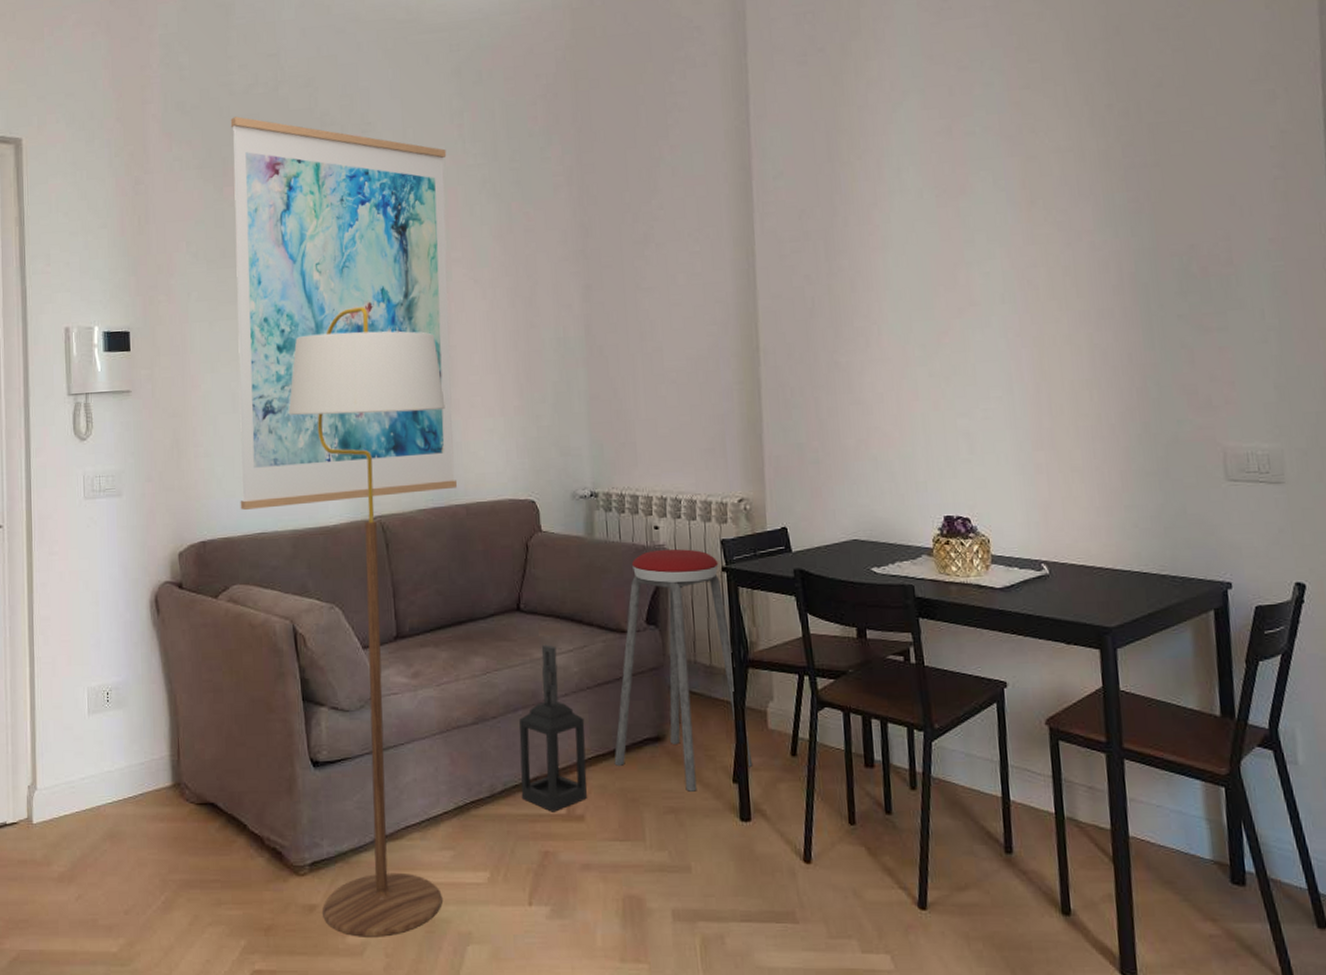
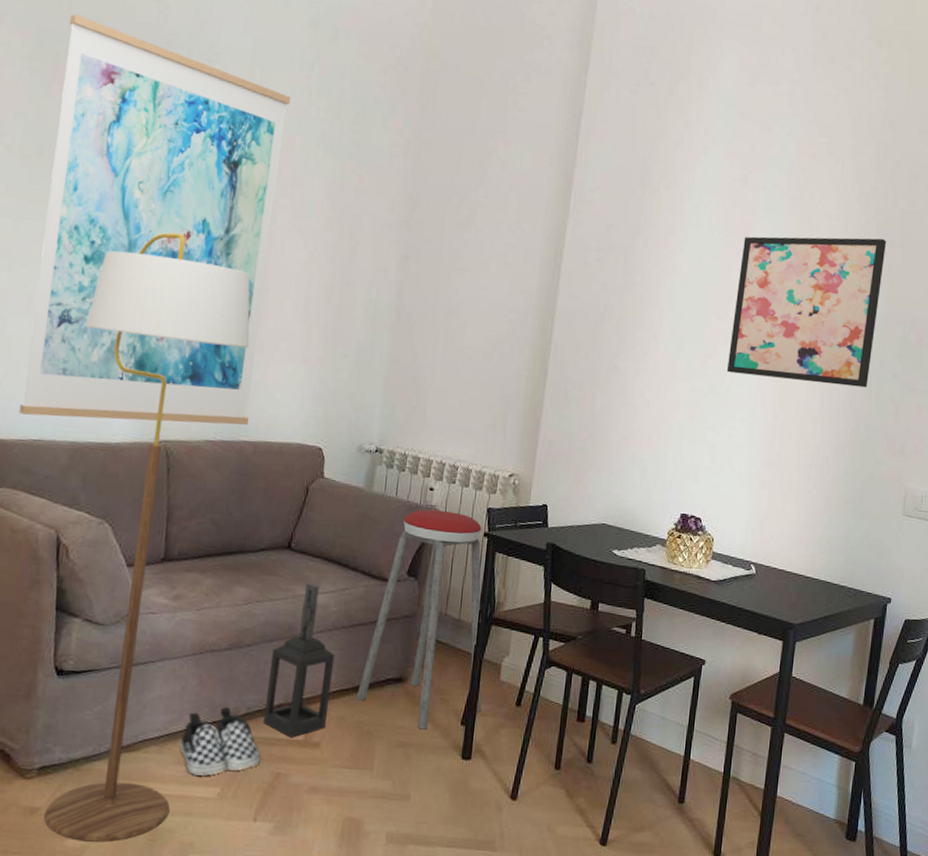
shoe: none [442,784,526,860] -> present [180,706,261,776]
wall art: none [960,161,1148,348] -> present [727,236,886,388]

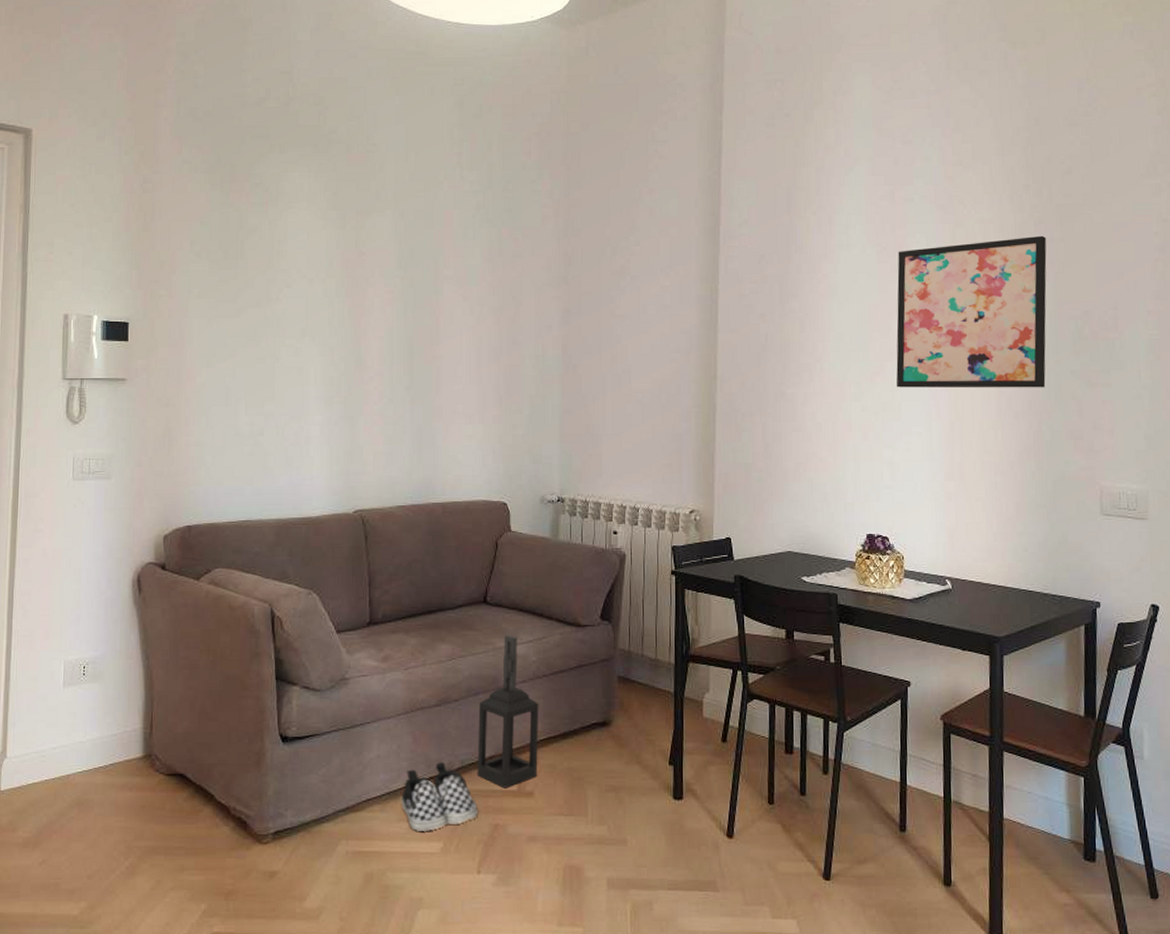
wall art: present [18,14,291,425] -> none [227,127,445,498]
floor lamp: present [44,232,250,842] -> none [279,315,429,902]
music stool: present [356,509,482,730] -> none [564,552,688,772]

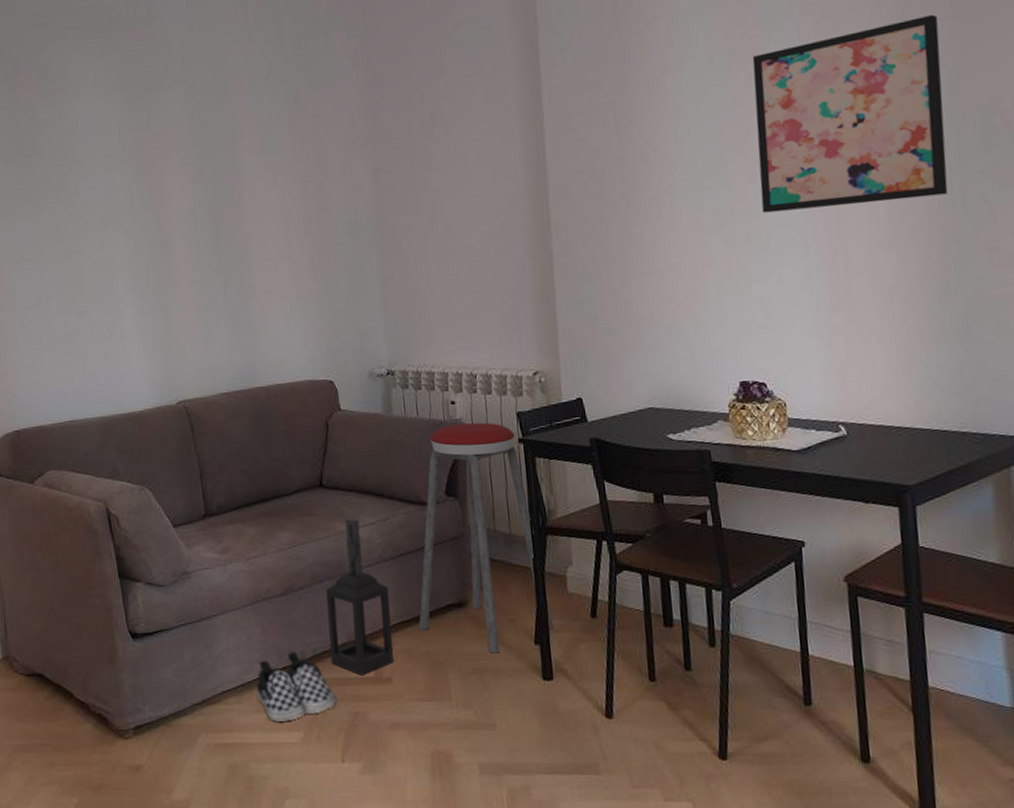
music stool: none [564,552,688,772] -> present [418,422,554,654]

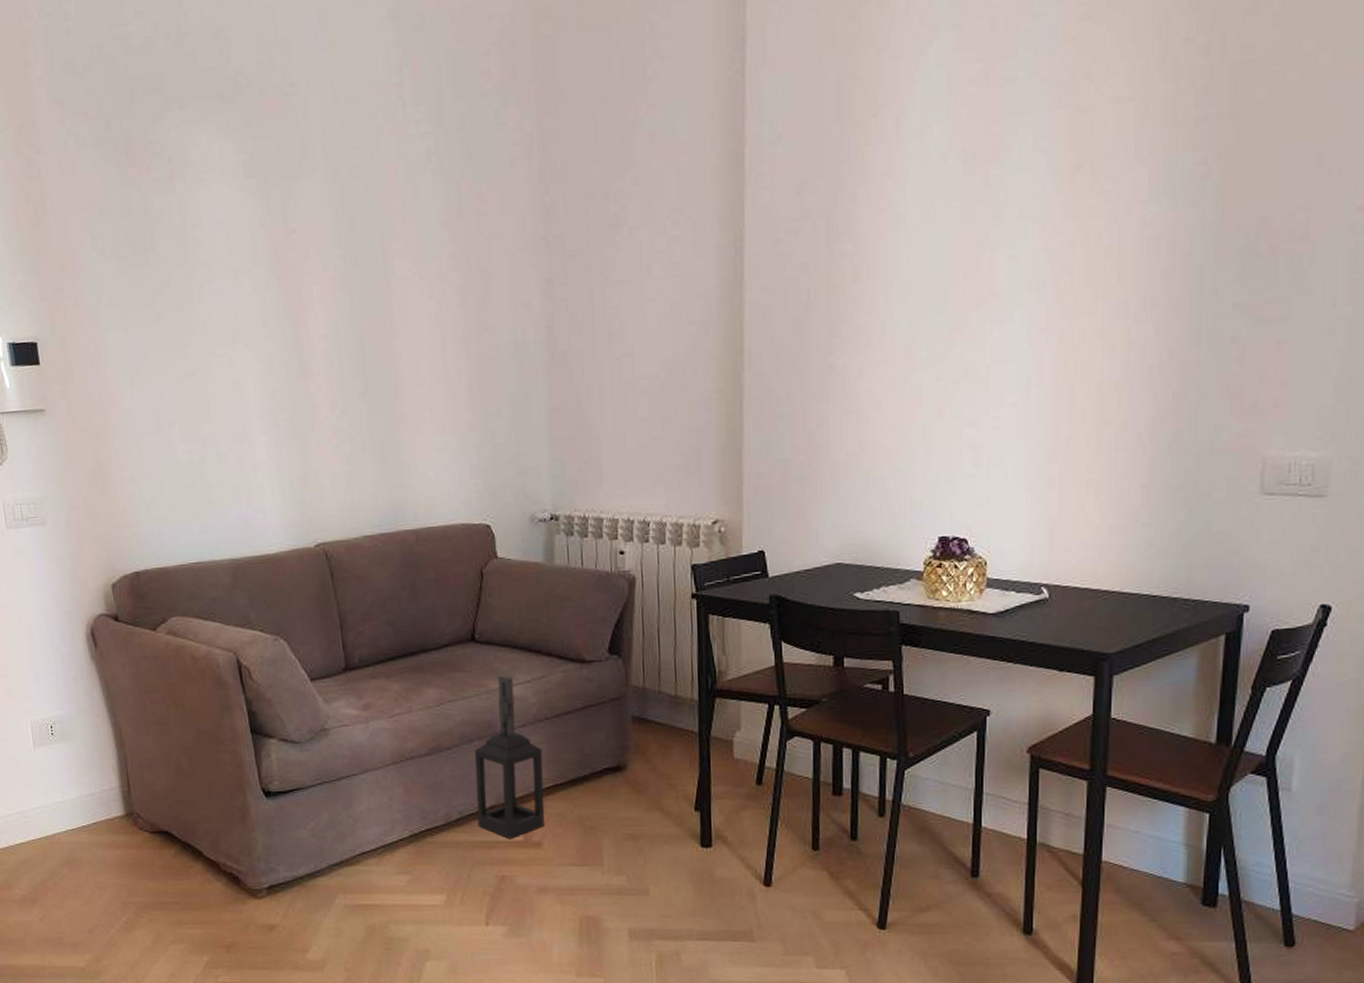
shoe: present [256,651,336,722] -> none [397,812,482,884]
music stool: present [418,422,554,654] -> none [572,575,716,819]
wall art: present [752,14,948,213] -> none [985,111,1211,346]

